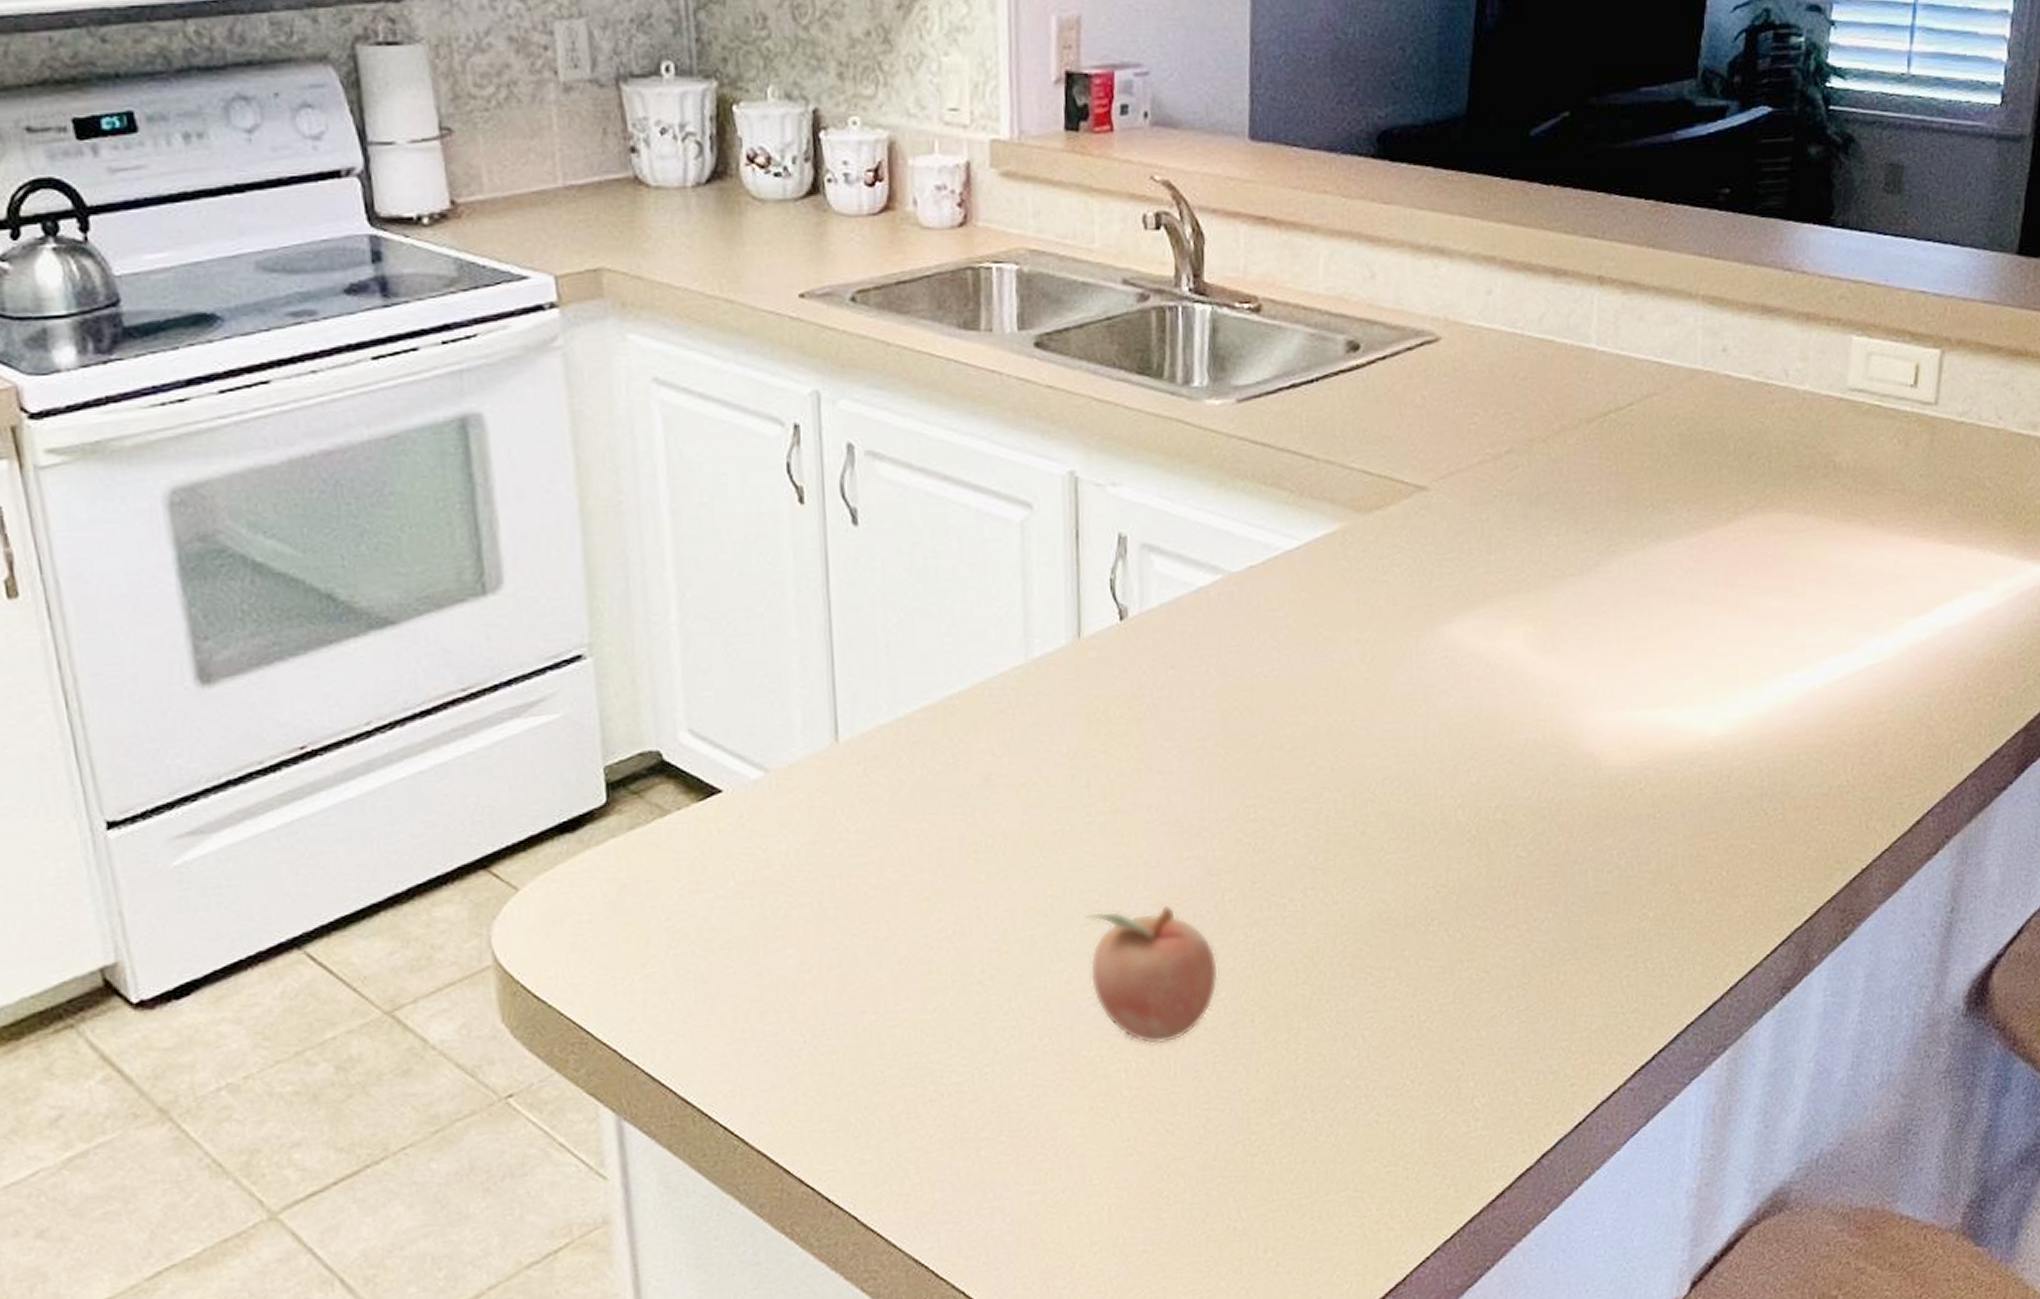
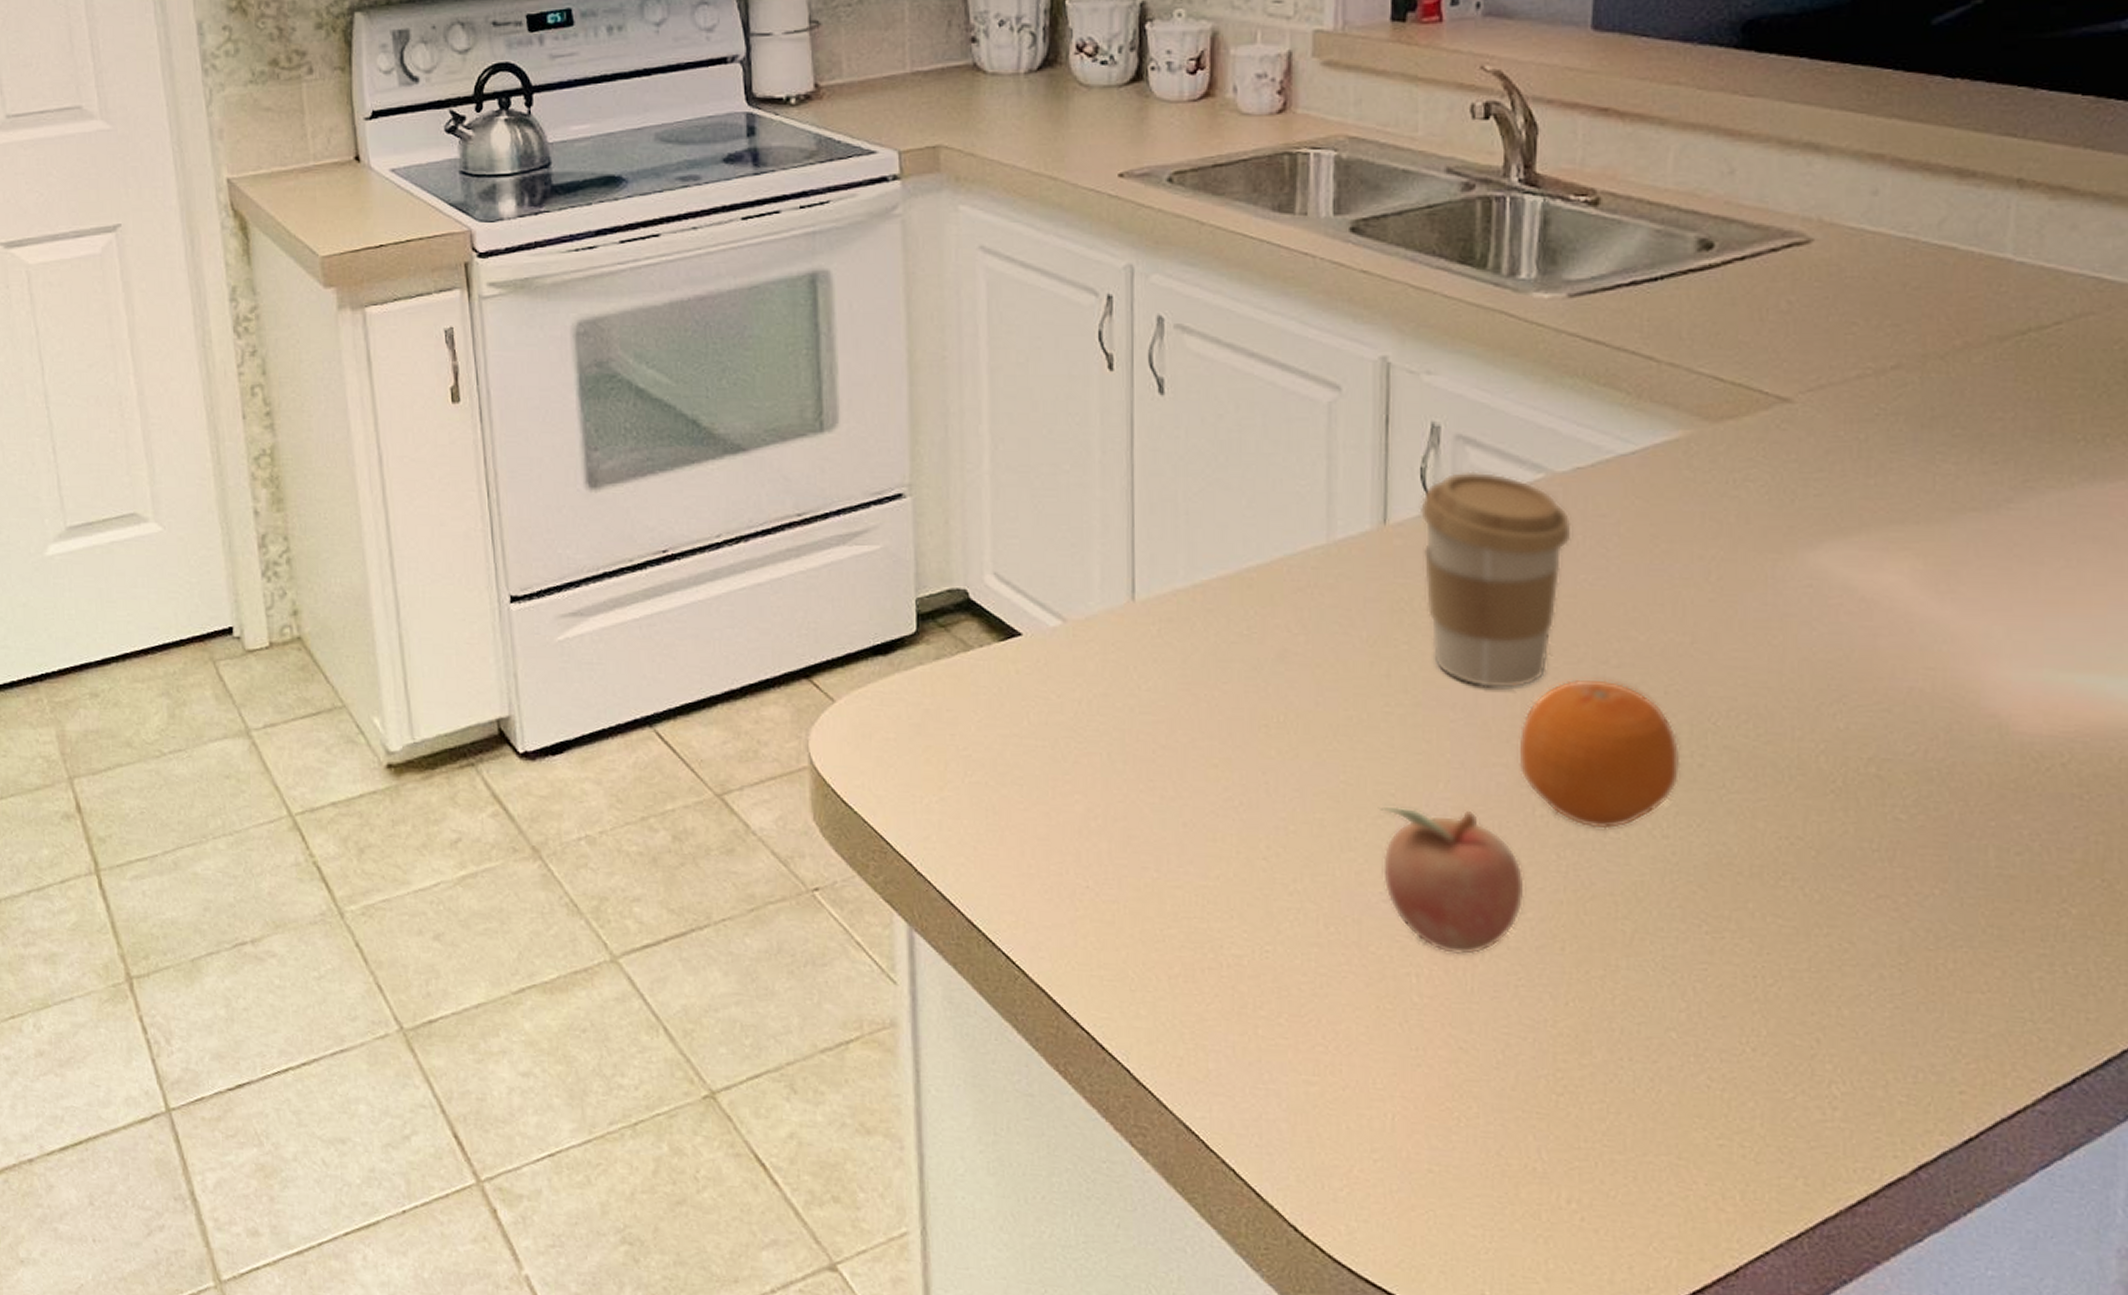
coffee cup: none [1110,577,1247,787] -> present [1419,471,1572,690]
fruit: none [1206,764,1346,905] -> present [1517,677,1681,829]

